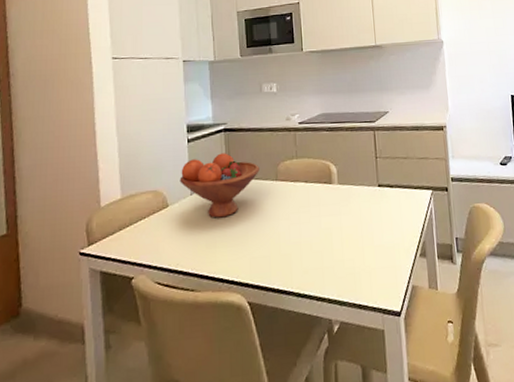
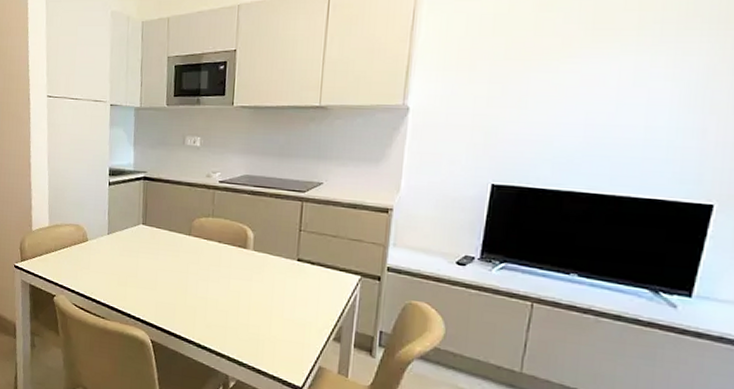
fruit bowl: present [180,153,260,218] -> none [99,200,174,261]

